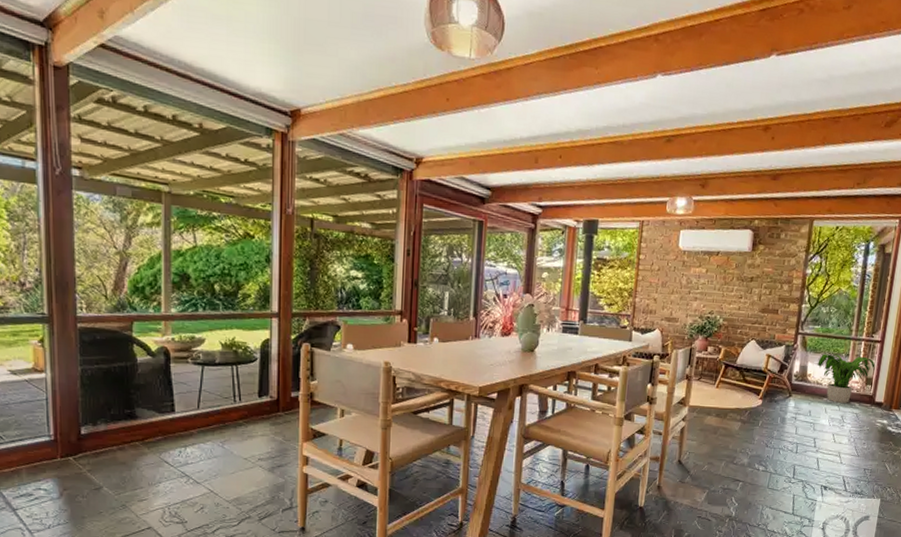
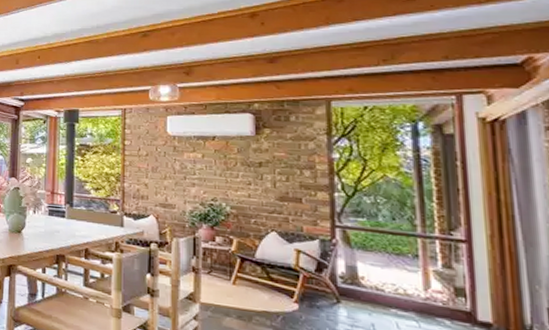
potted plant: present [817,354,875,403] -> none [371,252,465,319]

